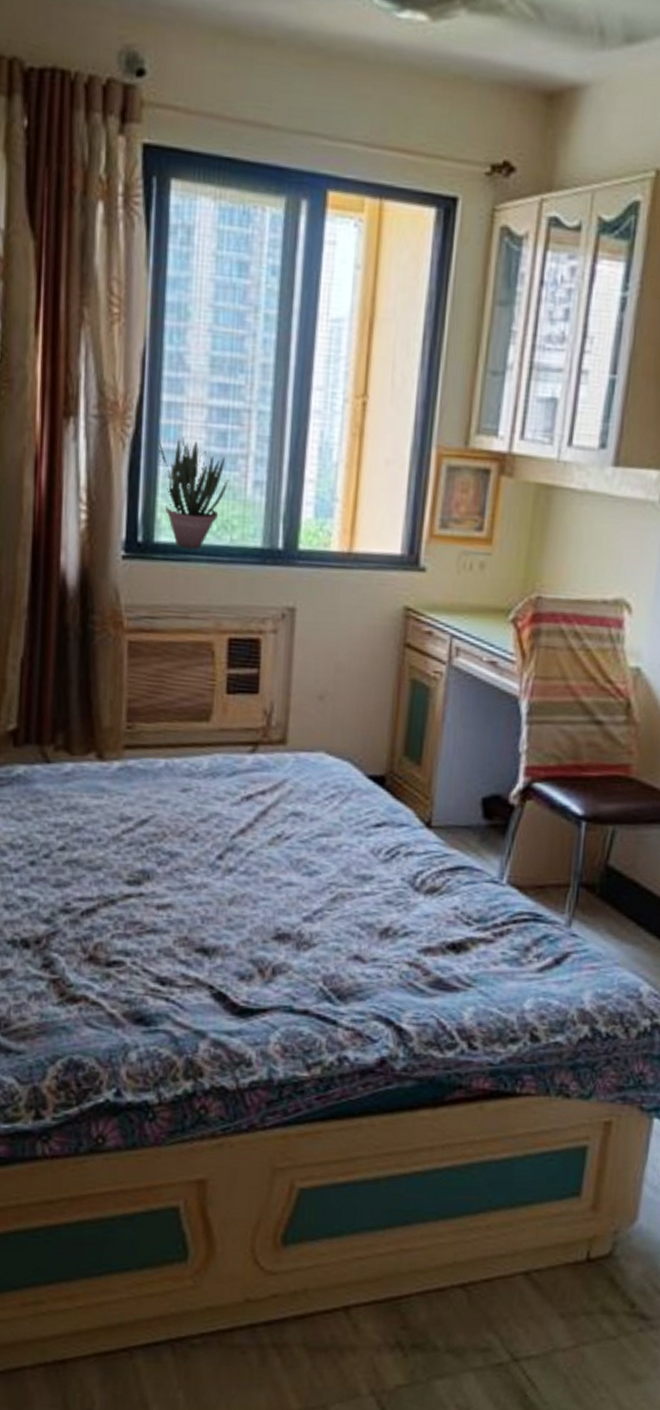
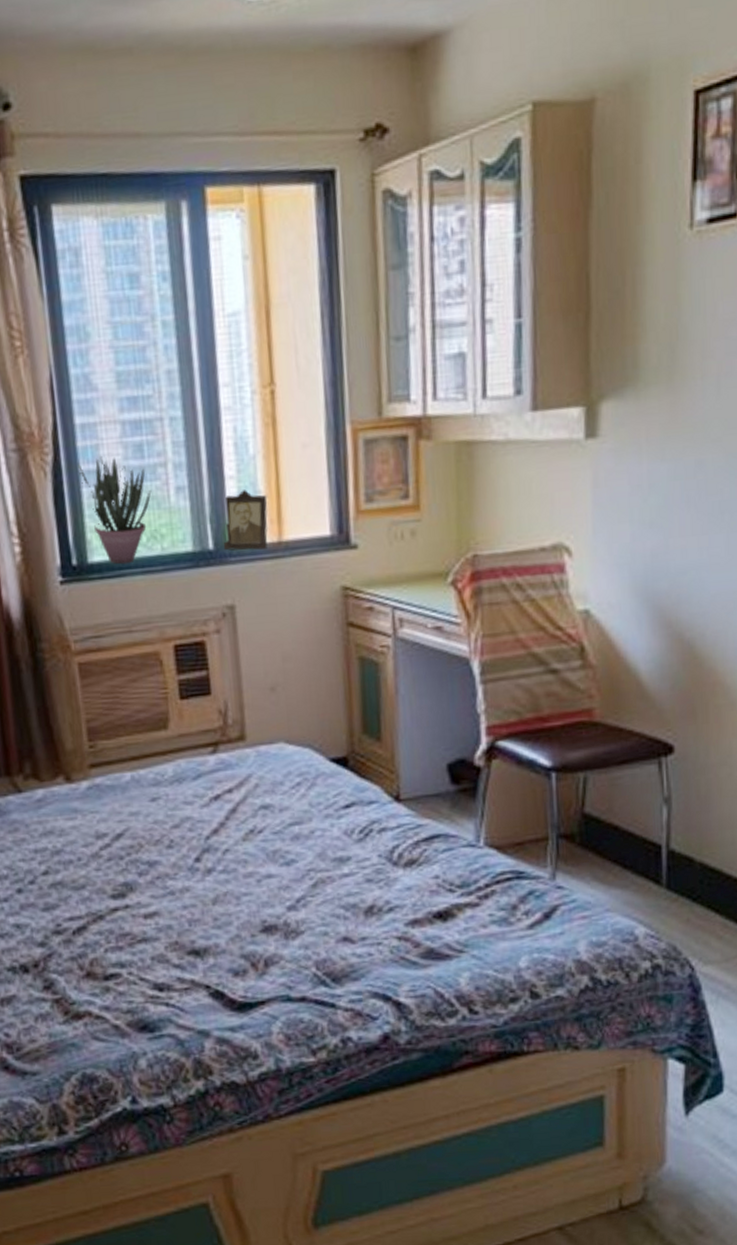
photo frame: none [292,495,344,559] -> present [223,490,268,551]

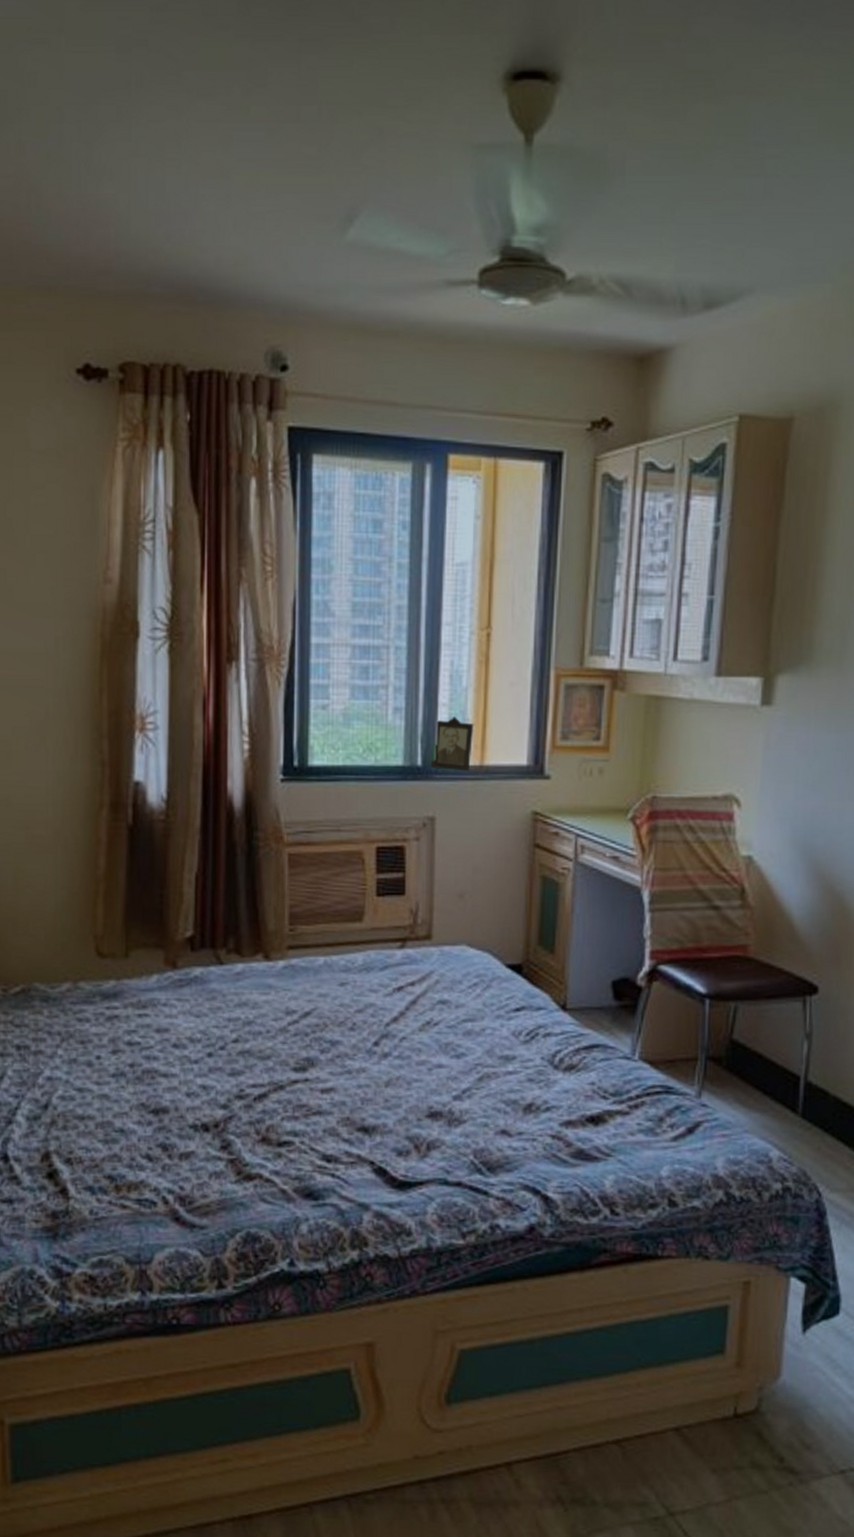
potted plant: present [77,456,152,565] -> none [308,674,372,771]

